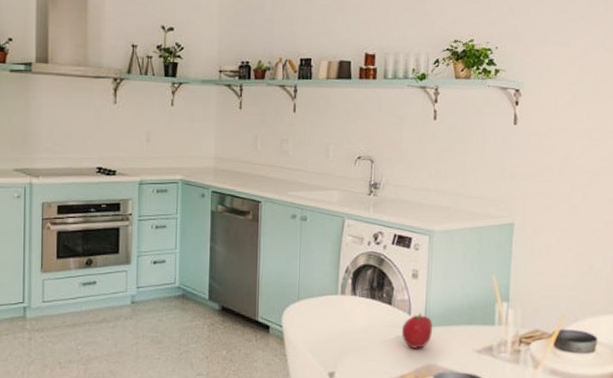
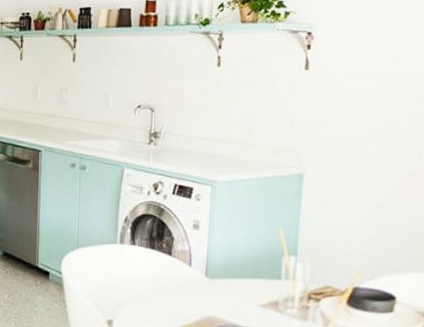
fruit: present [401,313,432,348] -> none [181,264,214,300]

